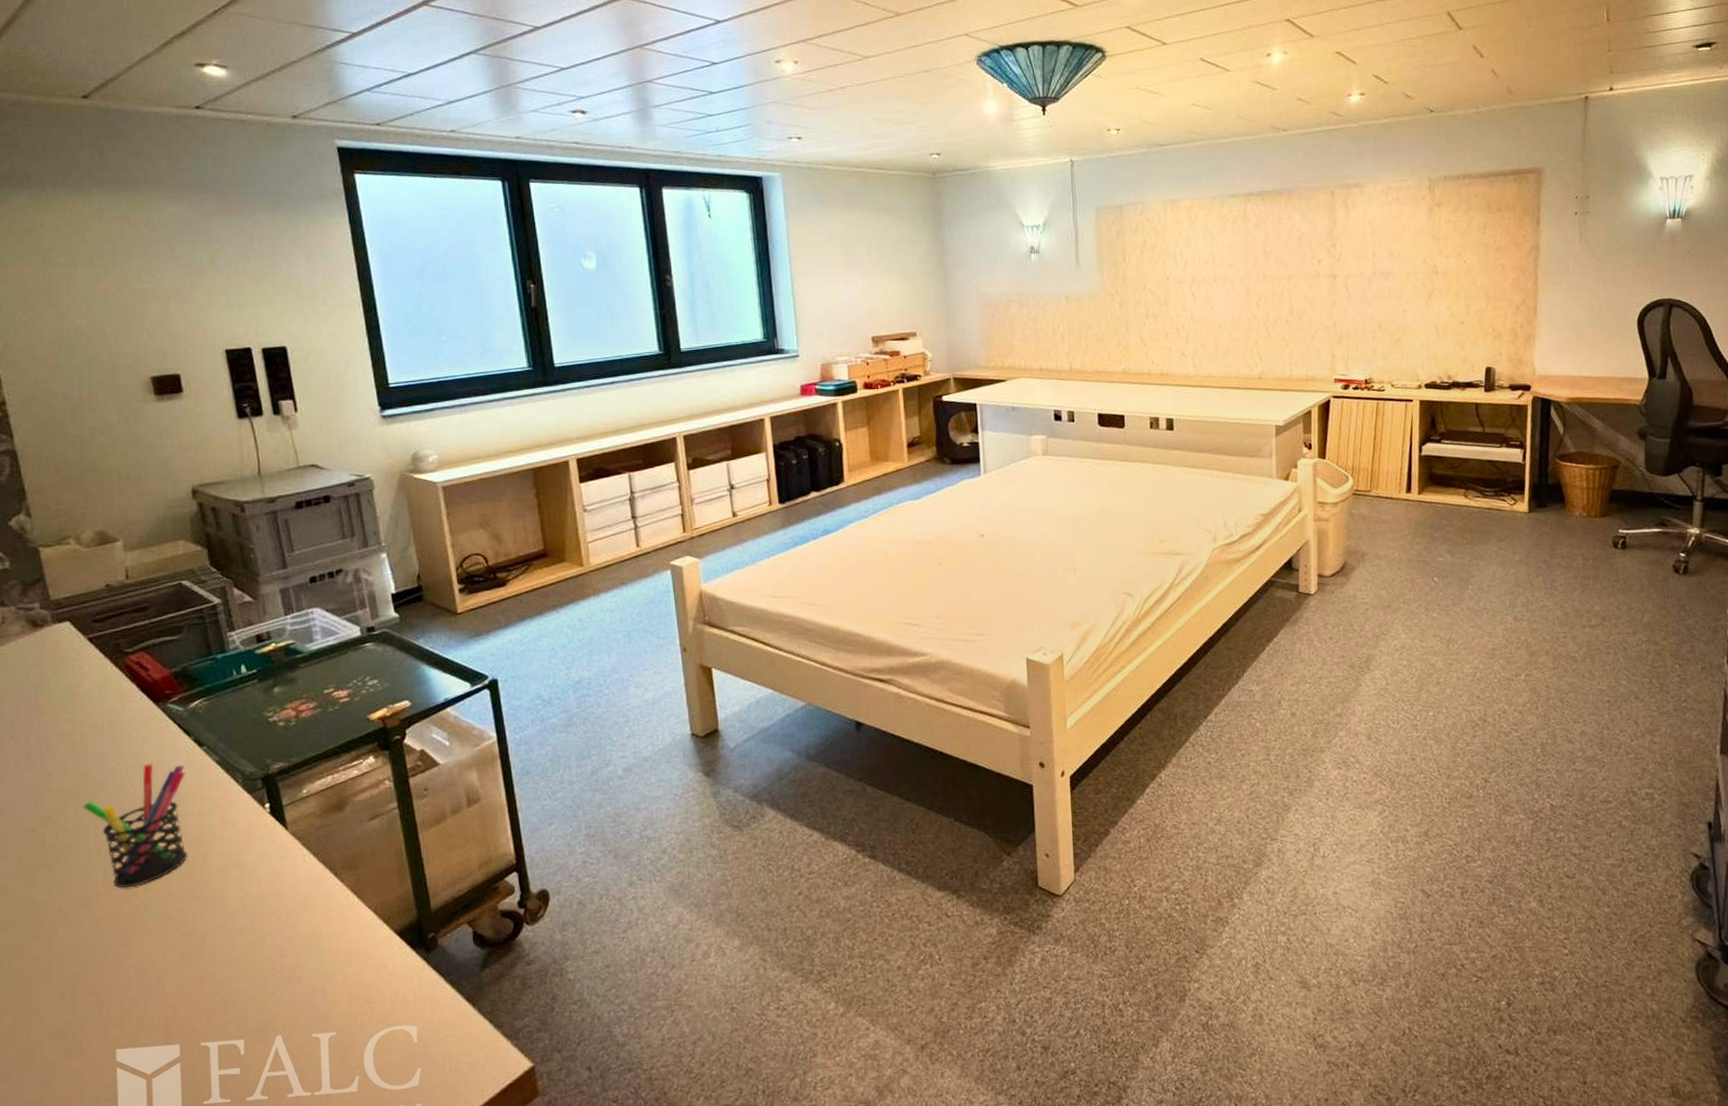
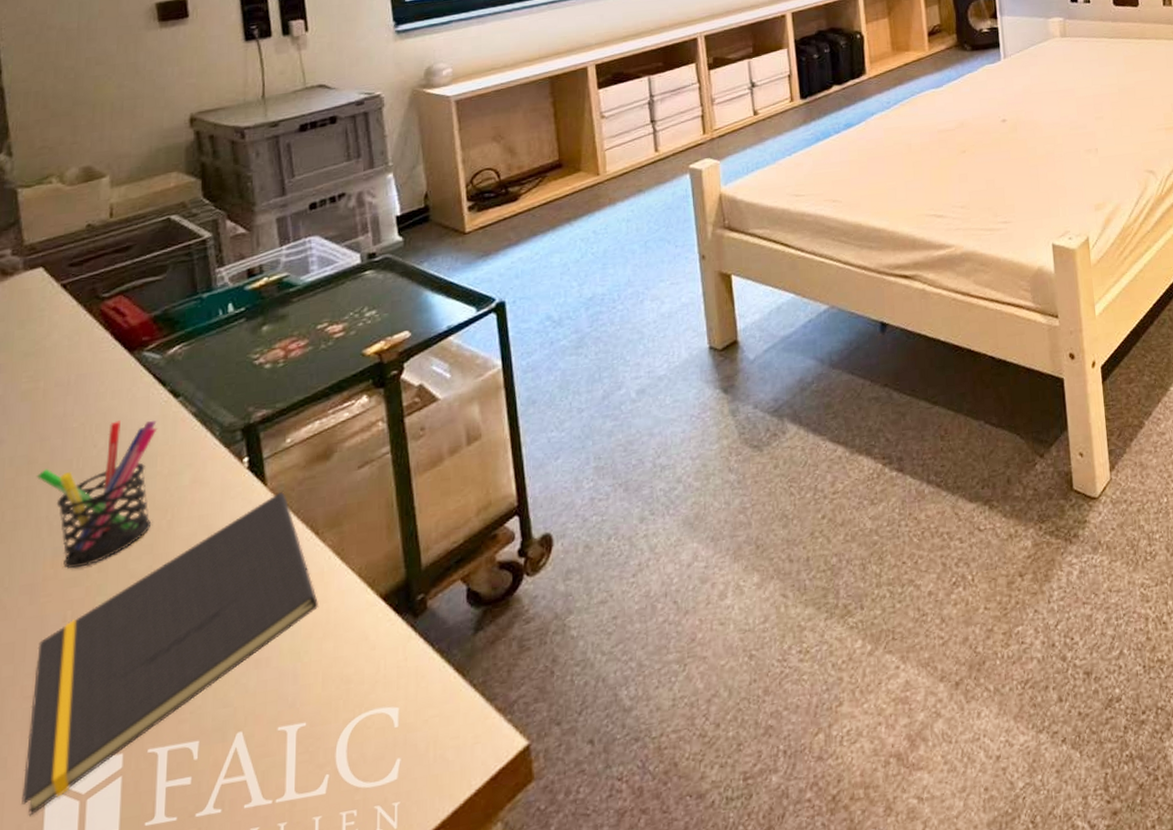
notepad: none [96,835,342,1088] -> present [22,491,319,817]

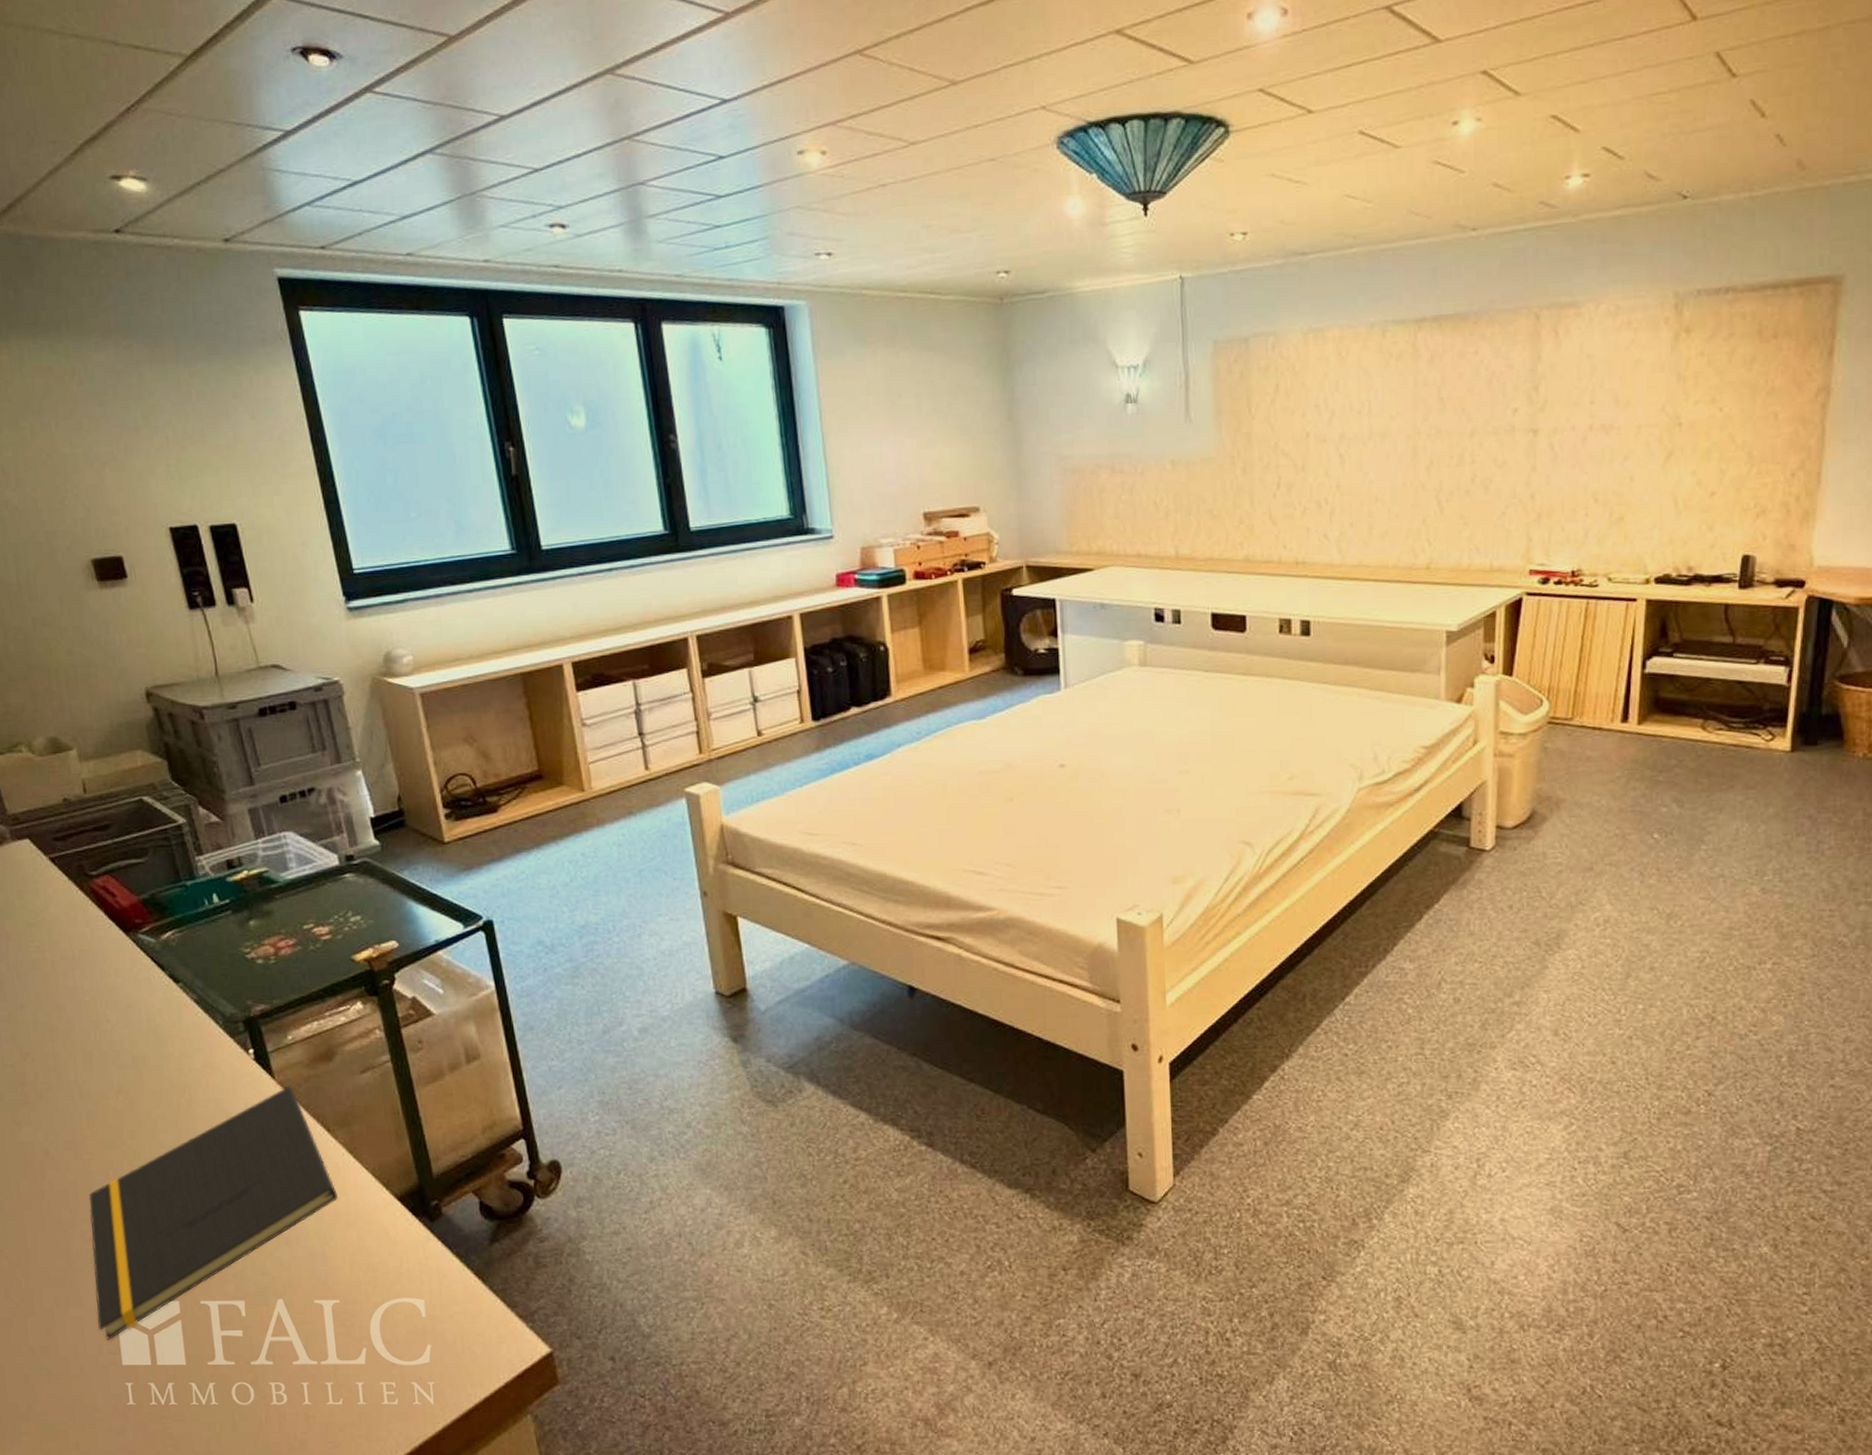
pen holder: present [36,420,158,569] -> none [59,999,172,1133]

